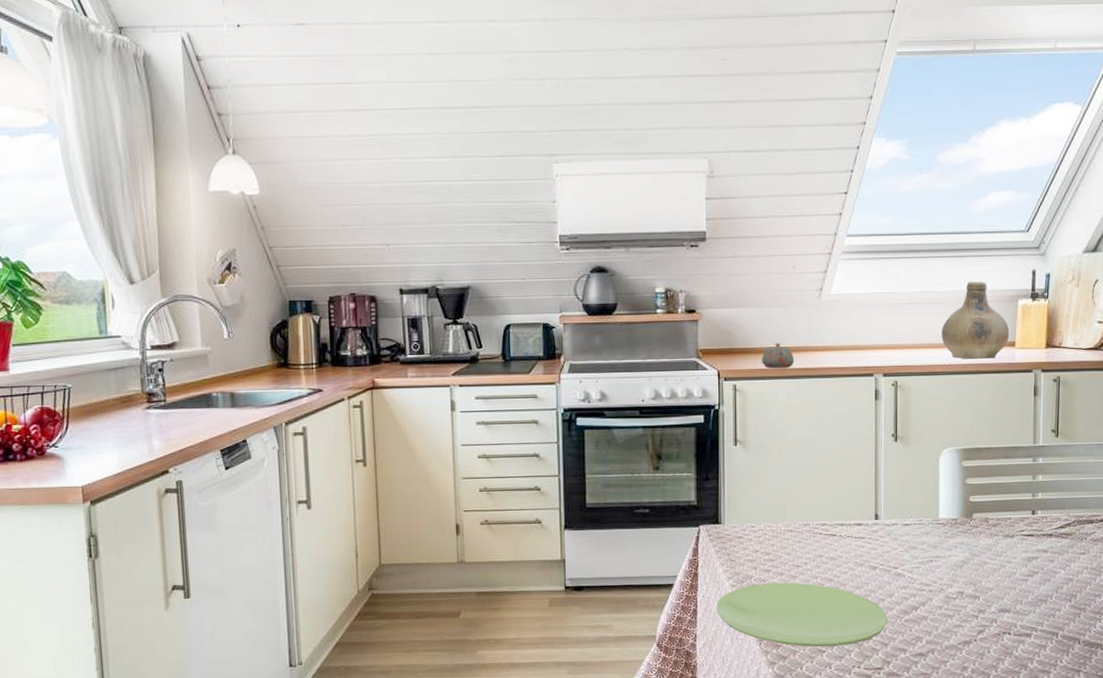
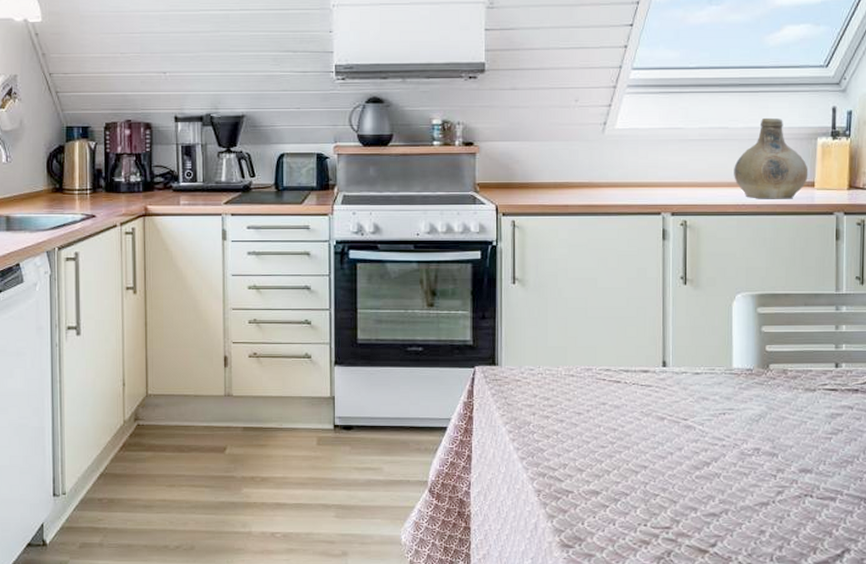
plate: present [716,582,887,648] -> none [492,430,676,502]
teapot: present [761,343,795,369] -> none [541,178,577,205]

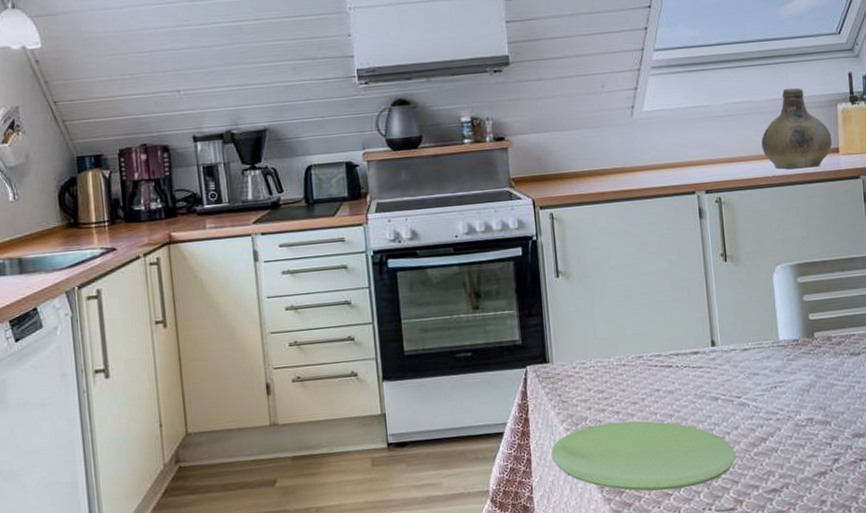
plate: none [492,430,676,502] -> present [551,421,736,491]

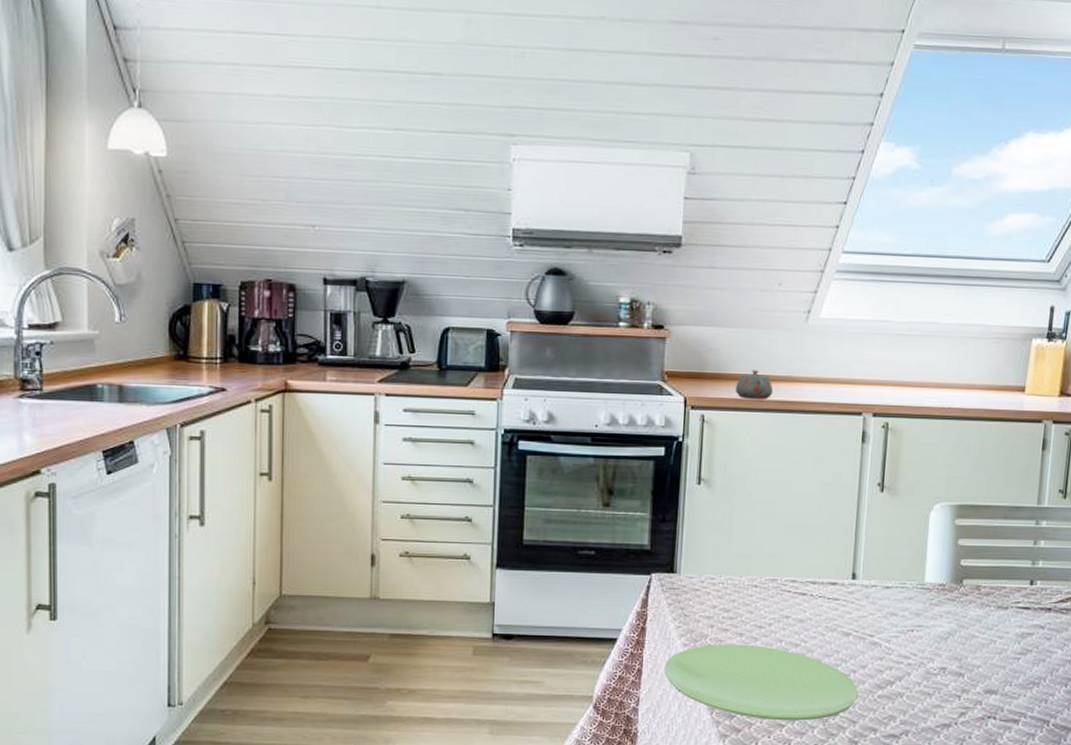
teapot: none [577,166,612,194] -> present [734,370,774,401]
ceramic jug: present [761,88,832,169] -> none [942,314,1020,404]

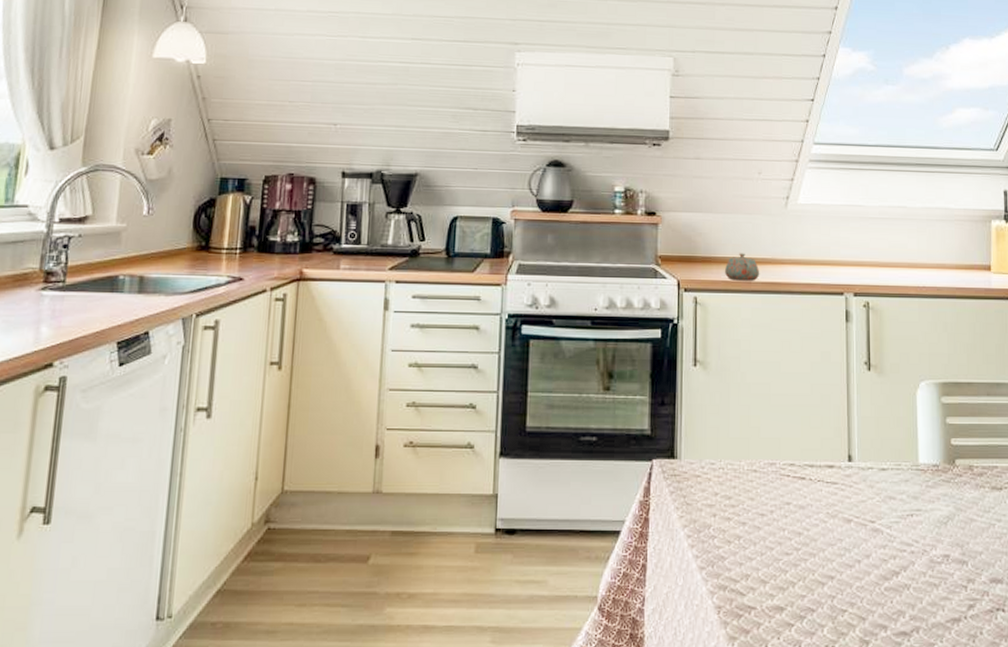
plate: present [664,644,858,721] -> none [668,534,864,619]

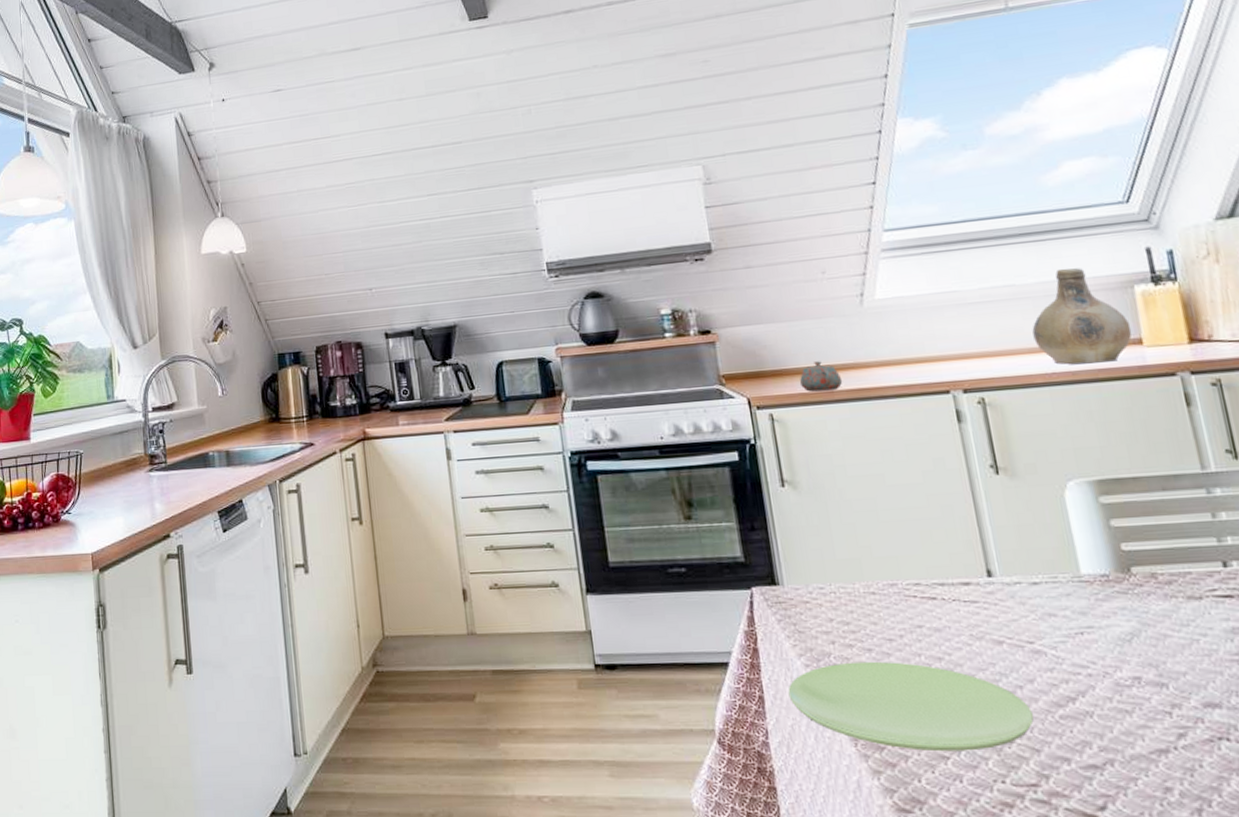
plate: none [668,534,864,619] -> present [787,661,1034,752]
ceramic jug: none [914,198,985,282] -> present [1032,268,1132,365]

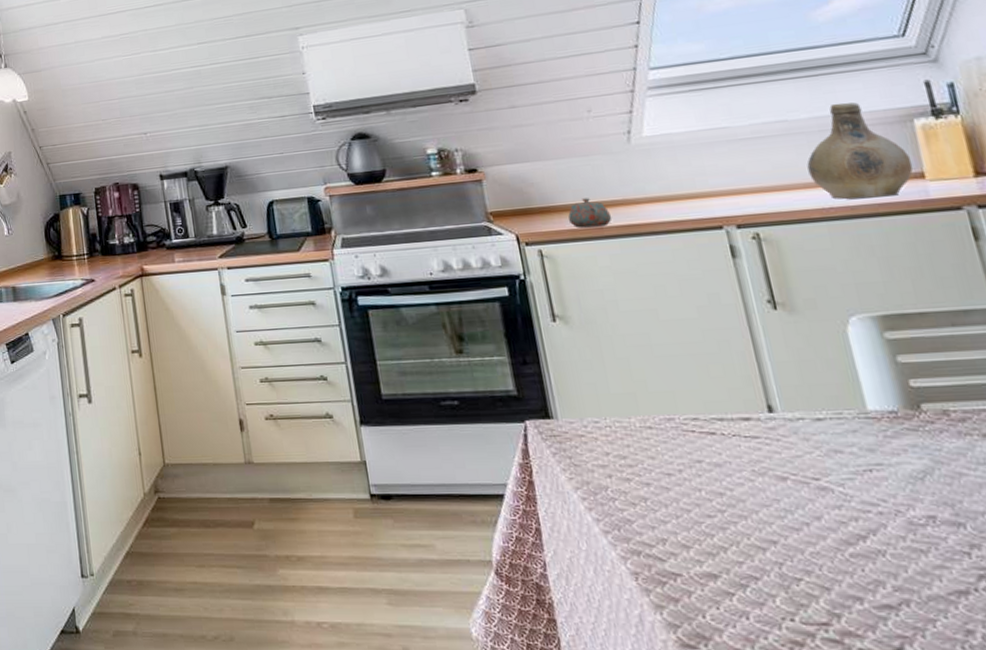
plate: present [787,661,1034,752] -> none [565,495,823,588]

